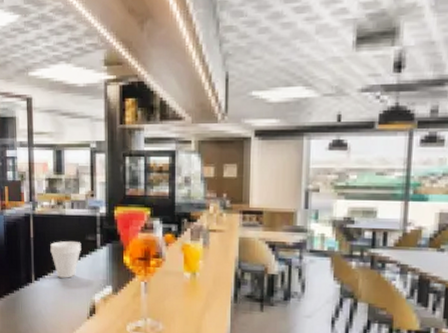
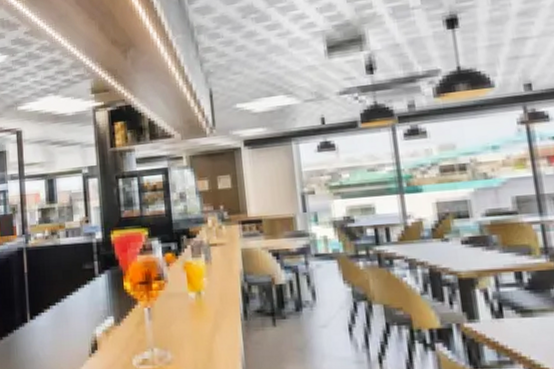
cup: present [50,240,81,278] -> none [45,271,79,314]

